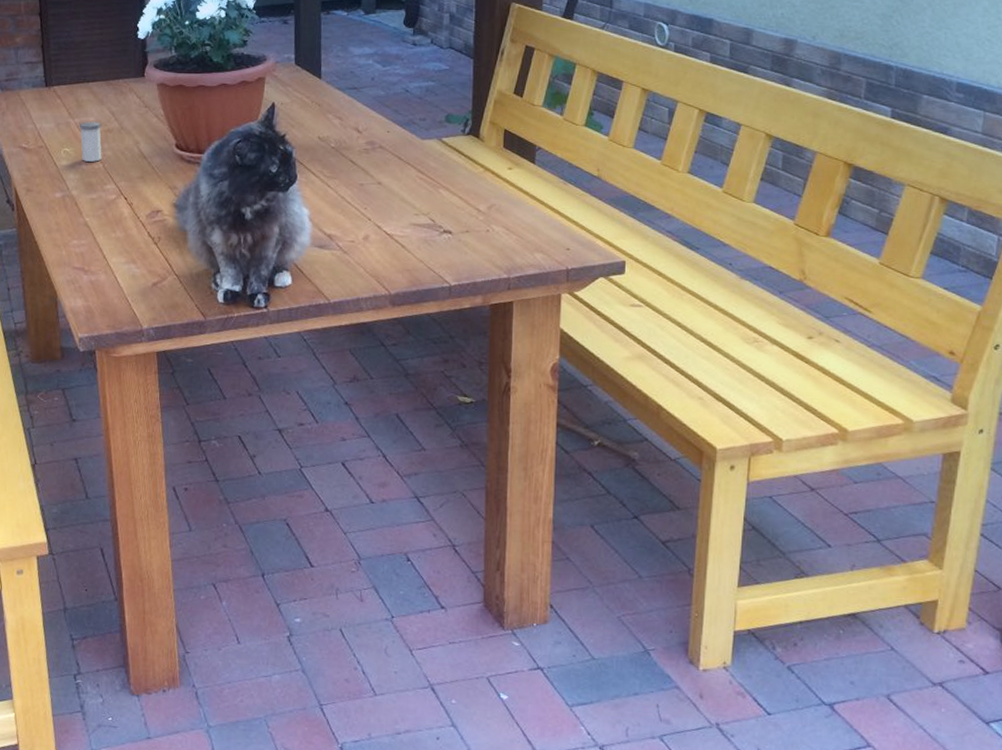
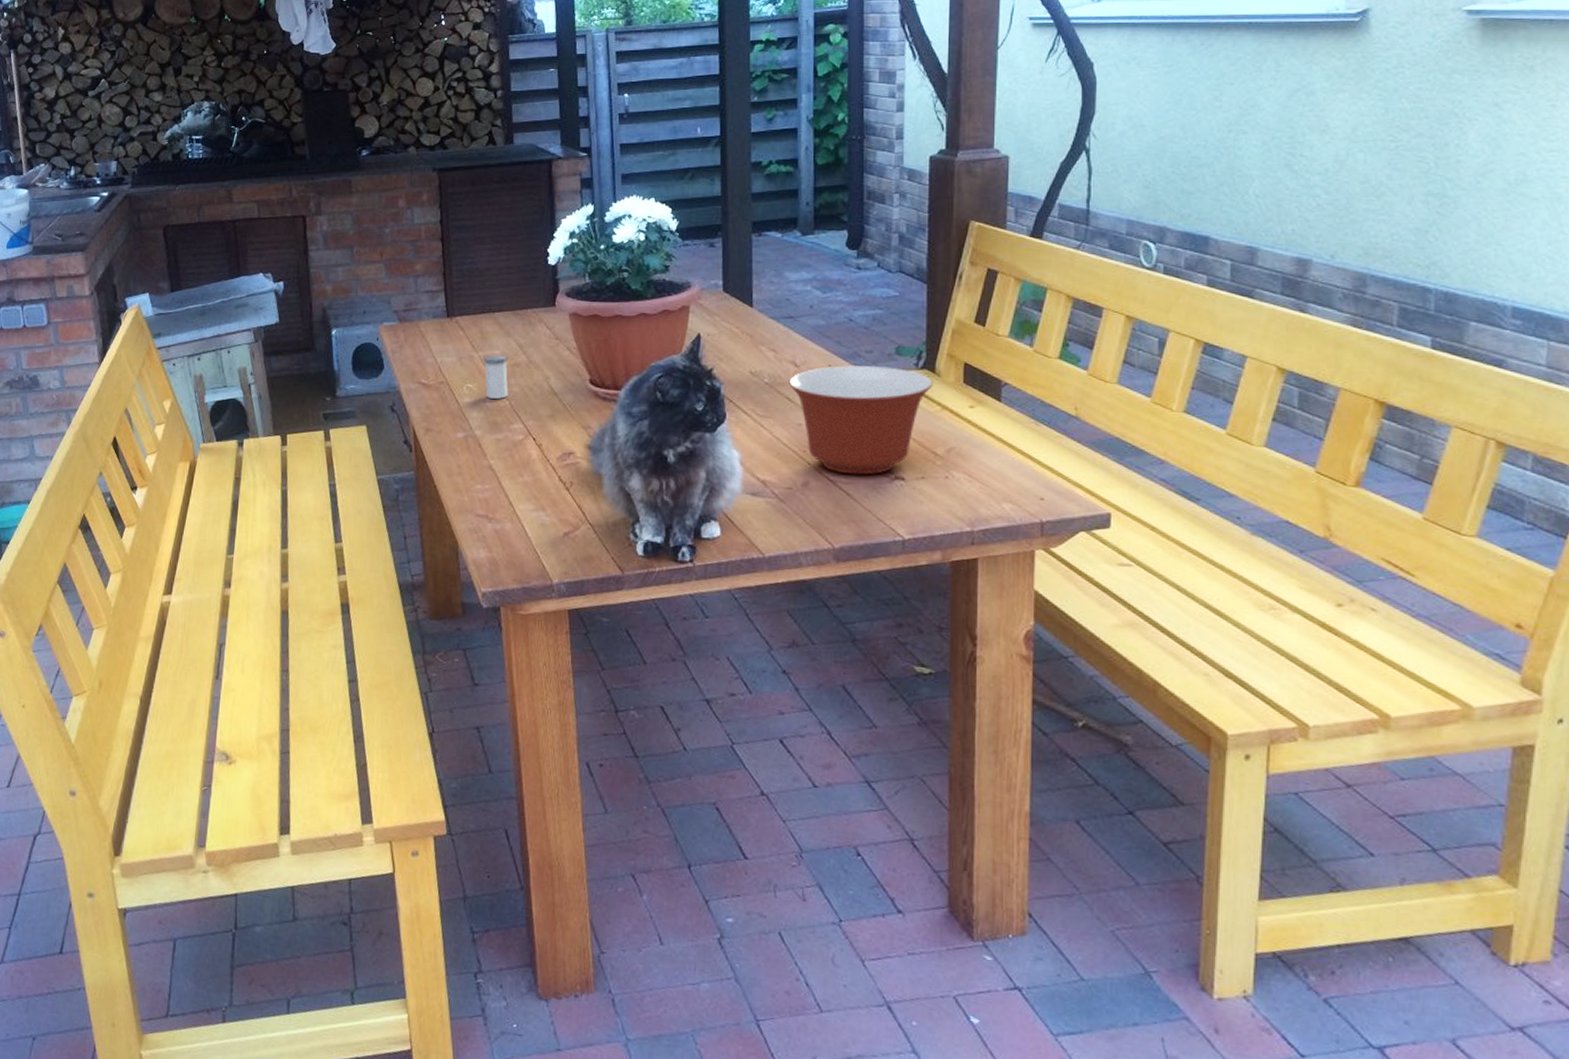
mixing bowl: none [352,132,477,230] -> present [789,365,933,475]

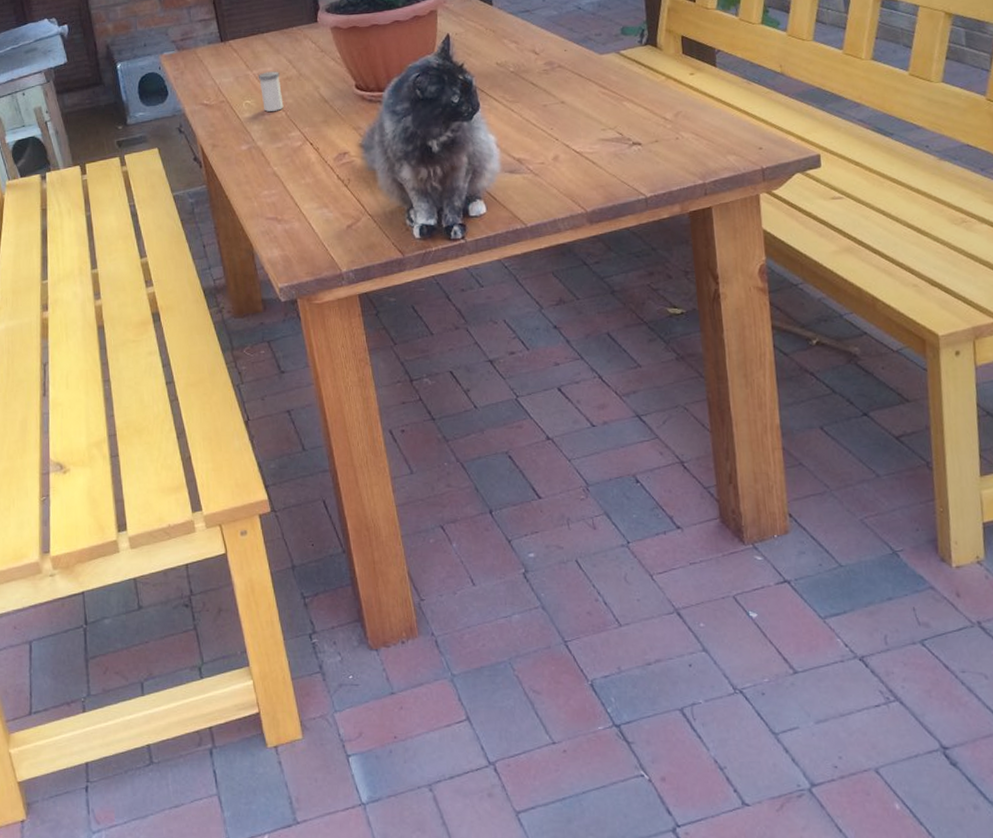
mixing bowl: present [789,365,933,475] -> none [531,46,657,145]

